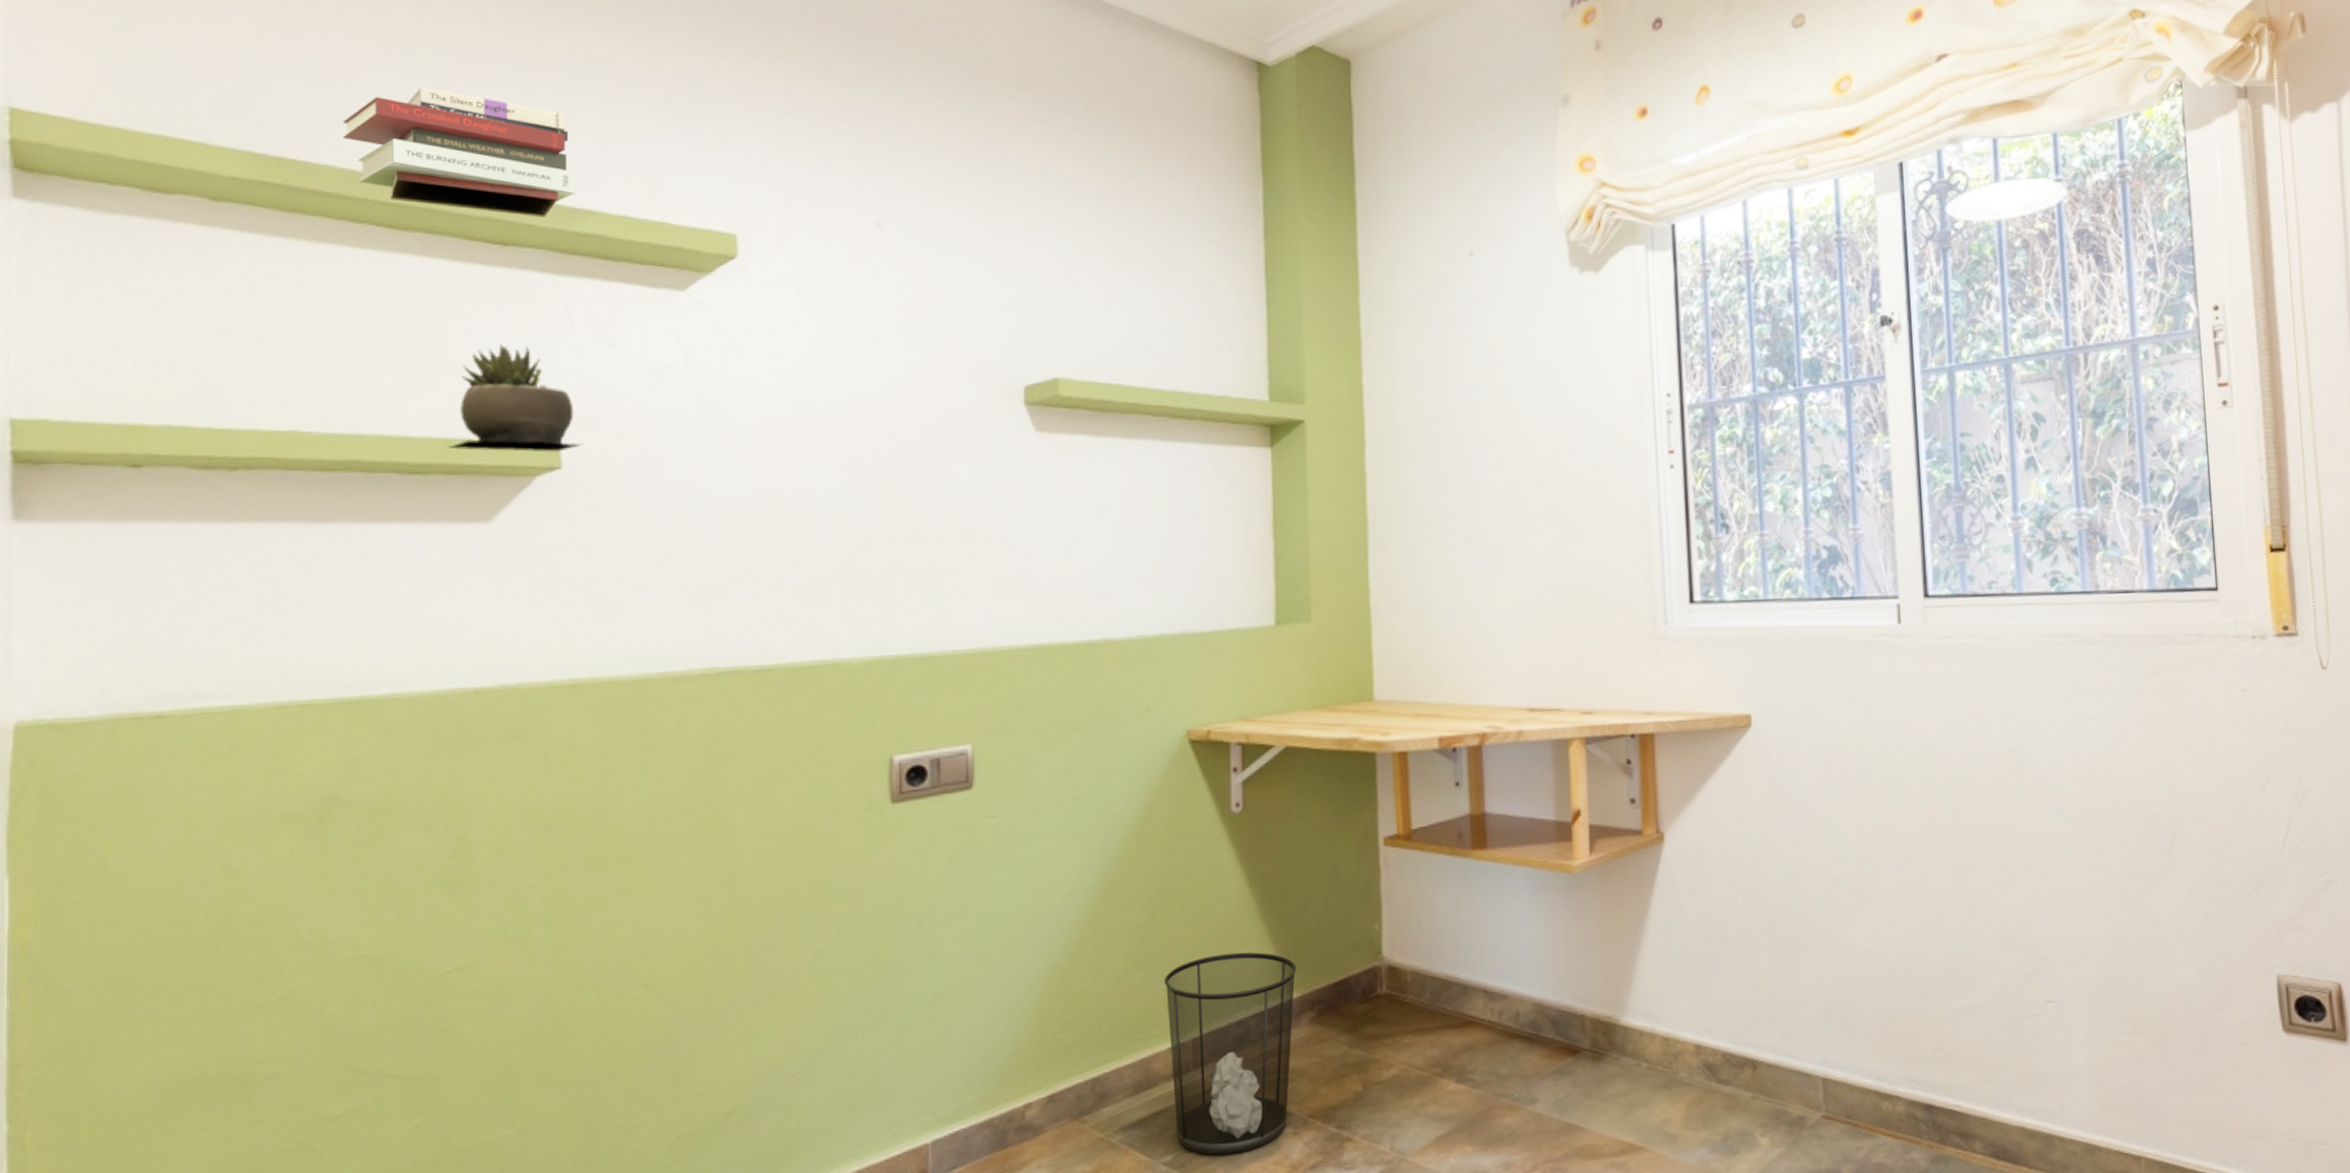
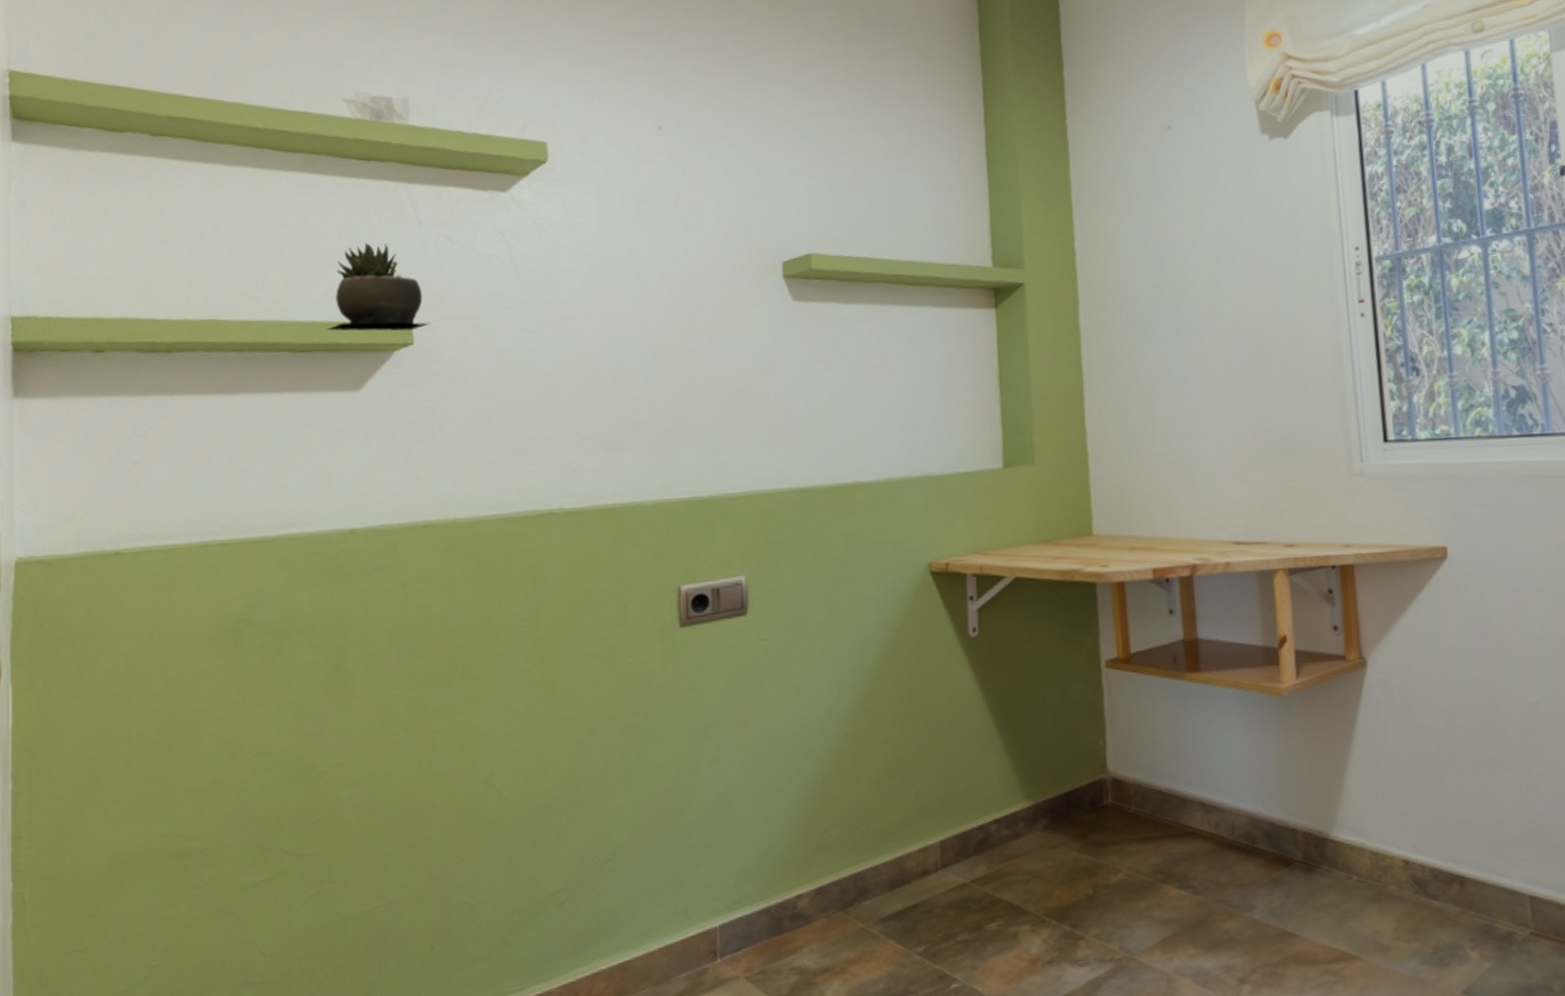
books: present [343,86,575,218] -> none [246,33,421,136]
waste bin: present [1164,952,1297,1155] -> none [914,763,1031,948]

